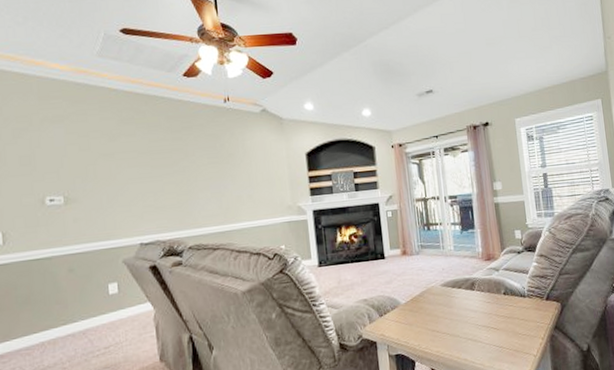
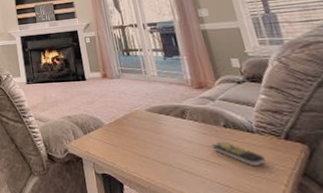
remote control: none [493,307,531,327] -> present [212,141,266,167]

